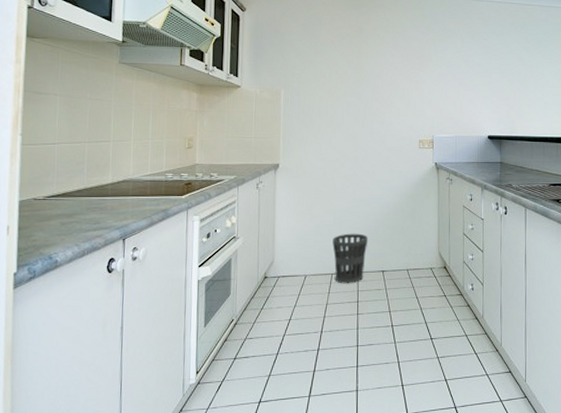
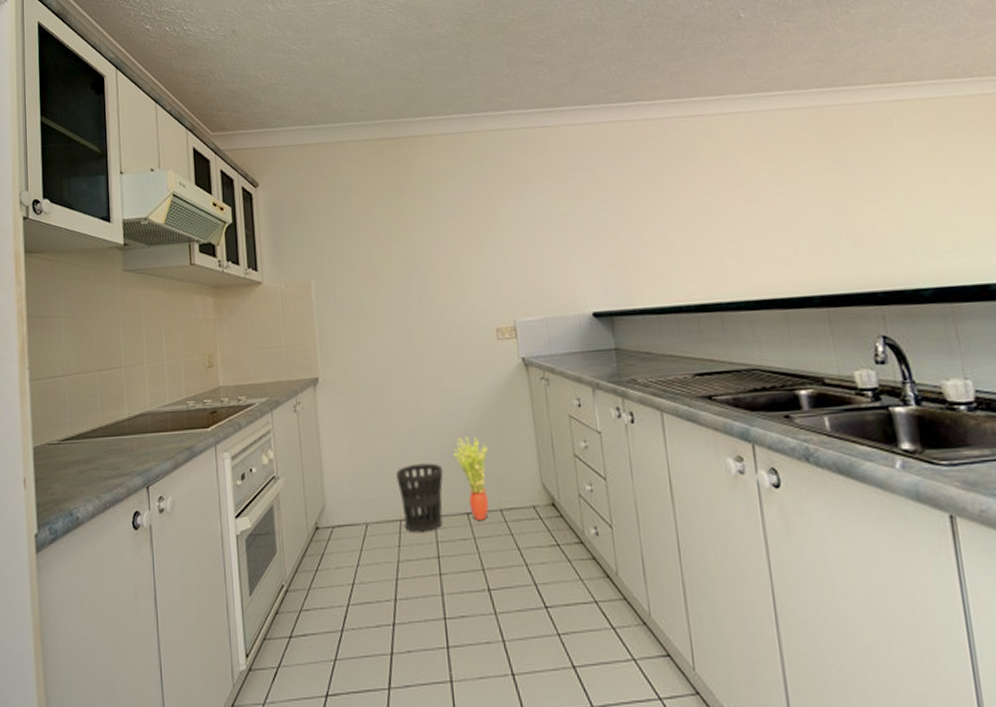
potted plant: none [377,215,403,276] -> present [453,435,489,520]

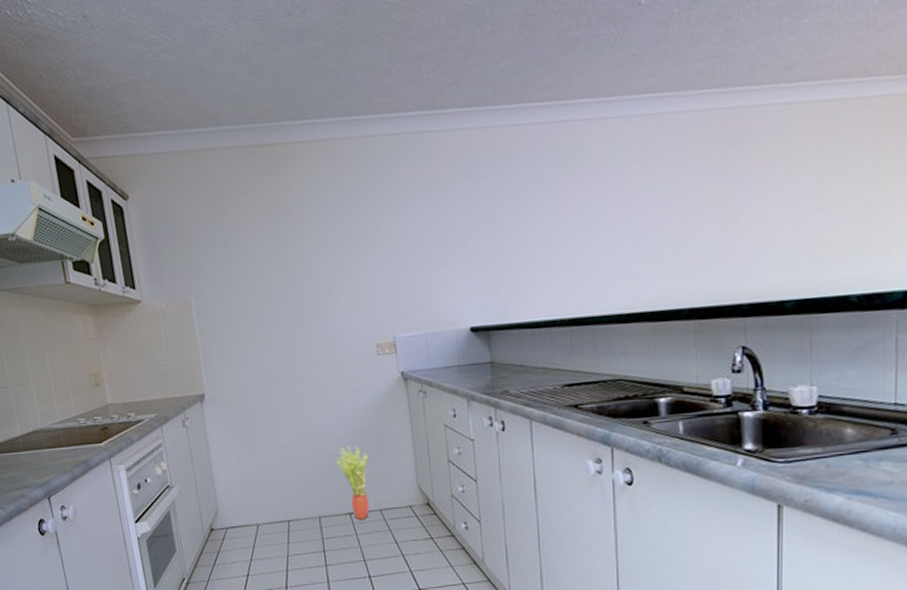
wastebasket: present [396,463,444,534] -> none [283,470,328,532]

